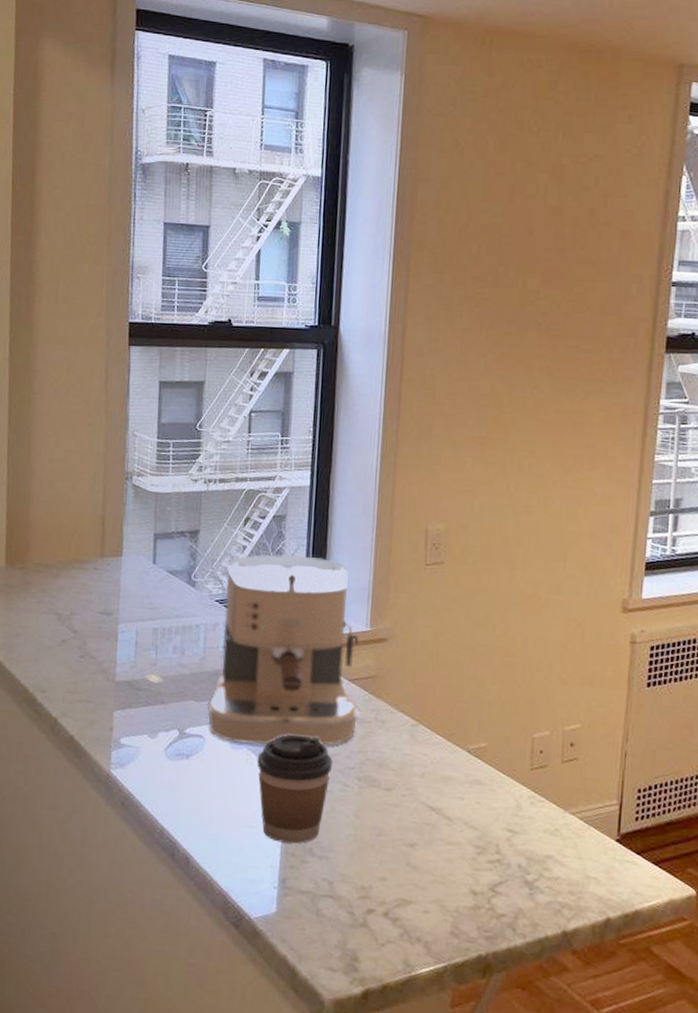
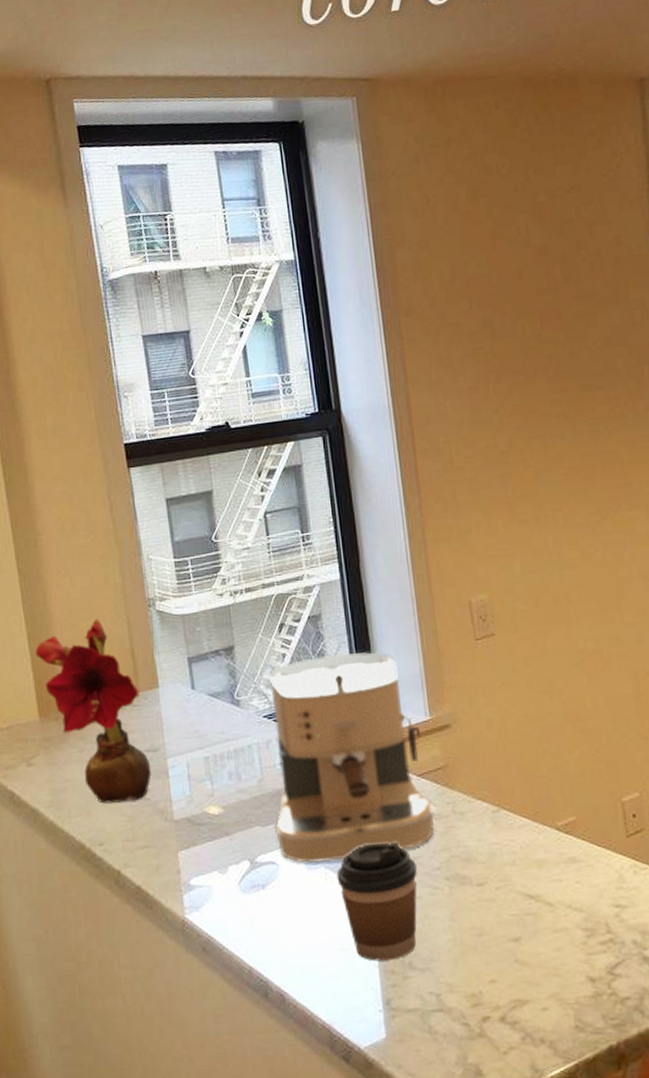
flower: none [11,481,104,657] -> present [35,618,152,804]

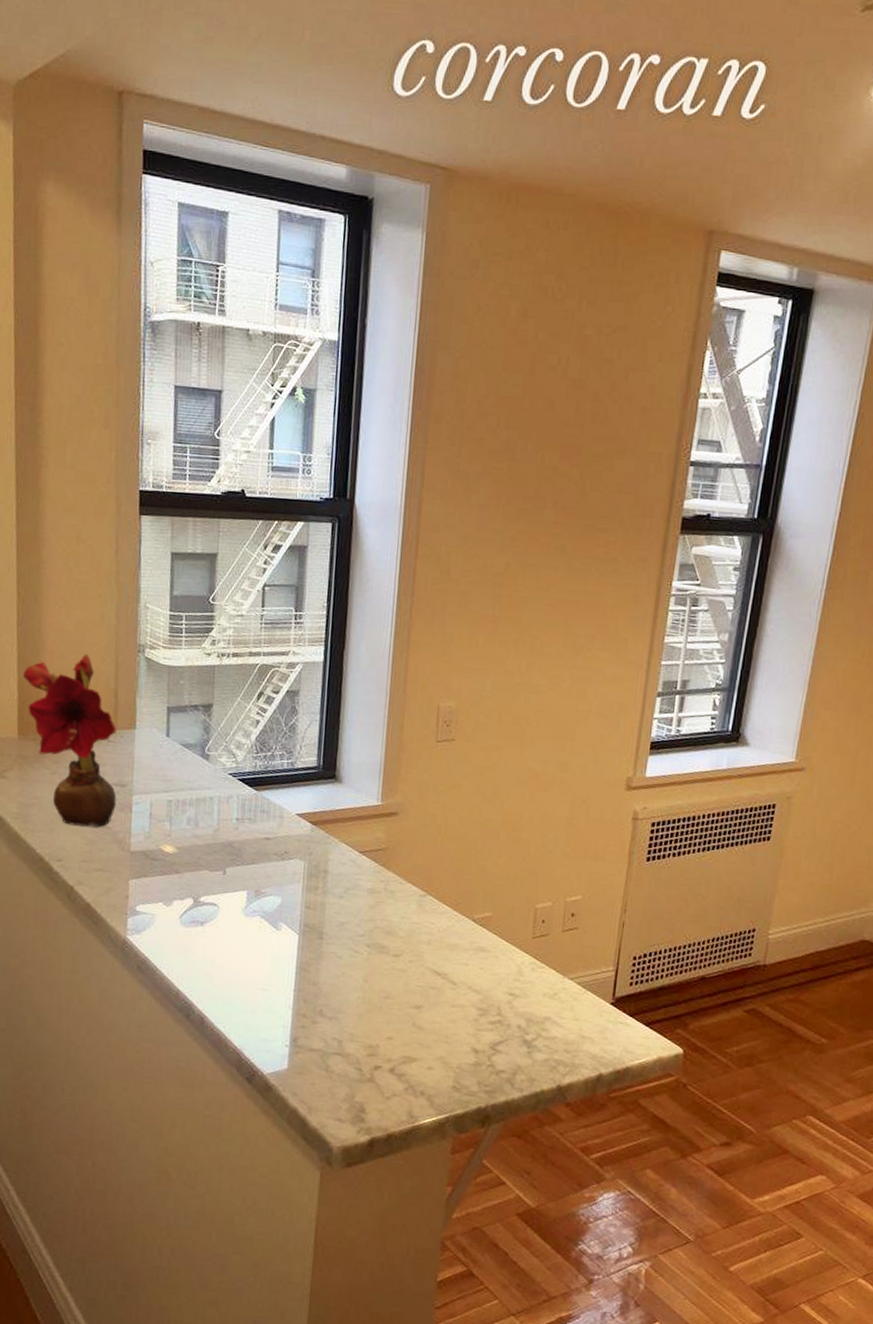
coffee maker: present [269,652,435,863] -> none [222,728,370,914]
coffee cup: present [336,842,417,961] -> none [269,903,343,1006]

